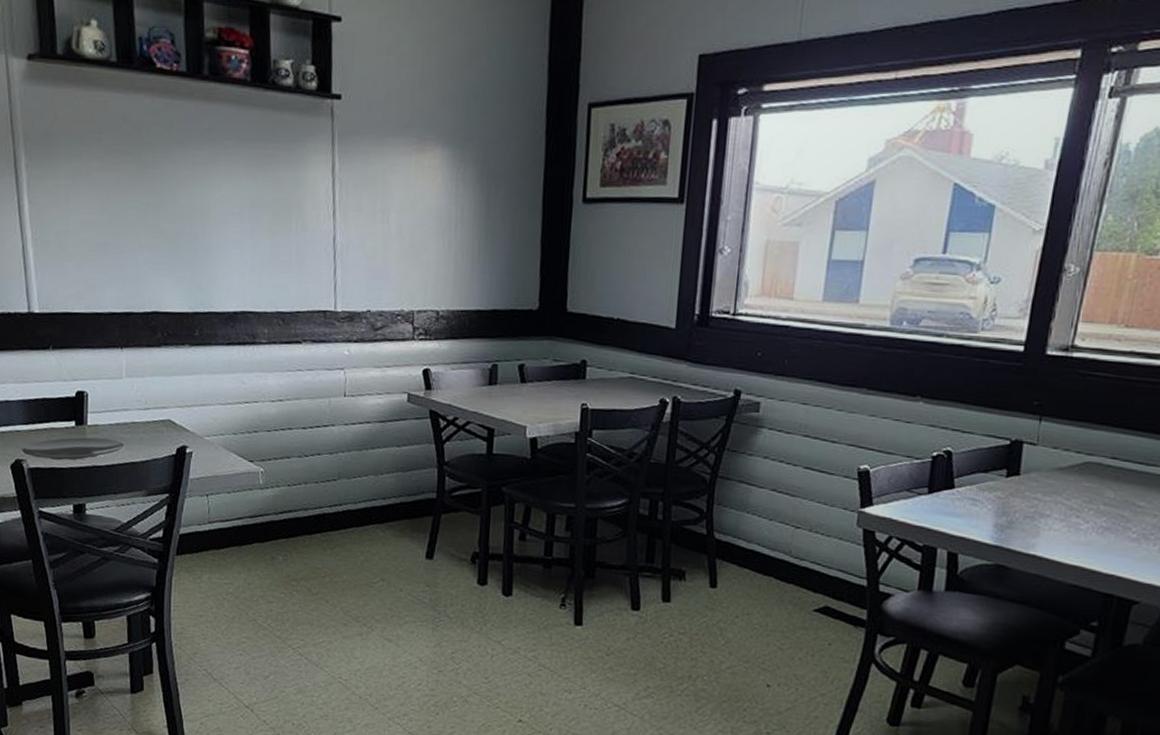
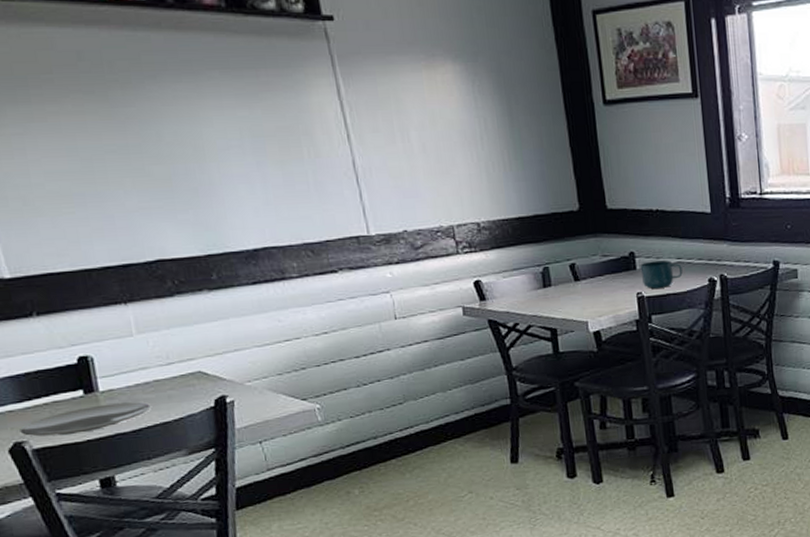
cup: none [589,372,634,403] -> present [640,260,683,289]

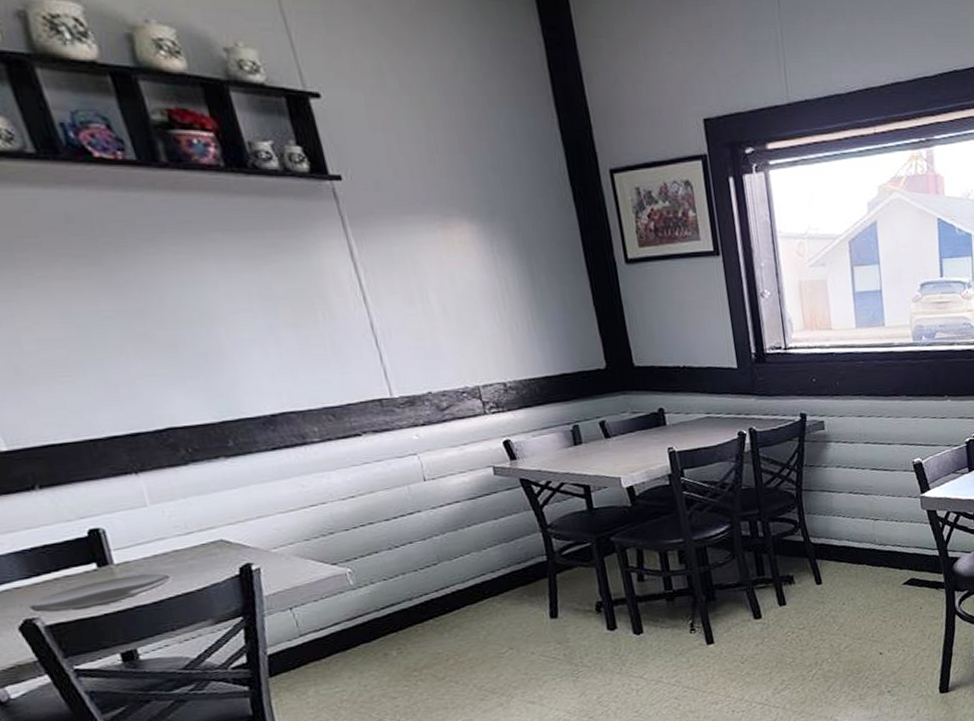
cup: present [640,260,683,289] -> none [670,415,713,444]

